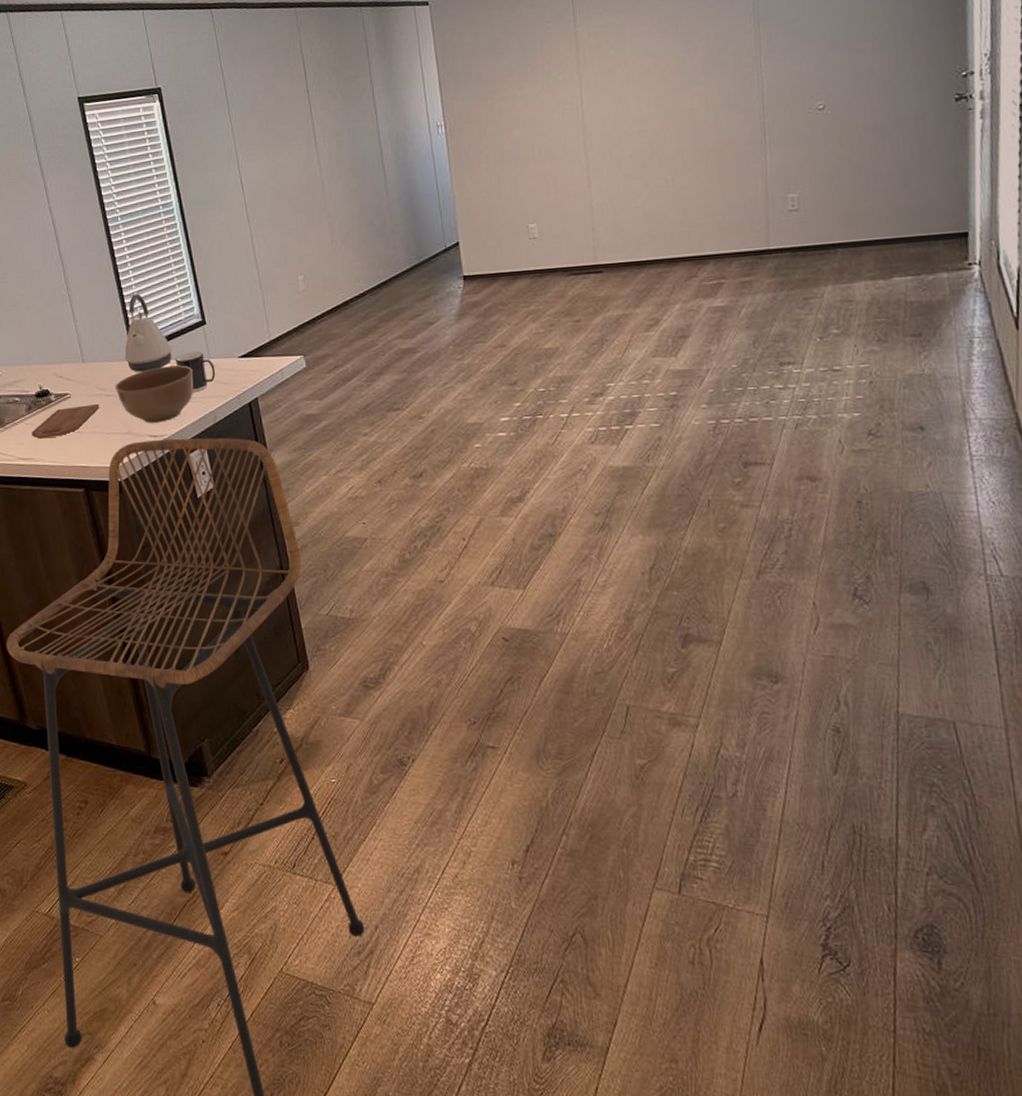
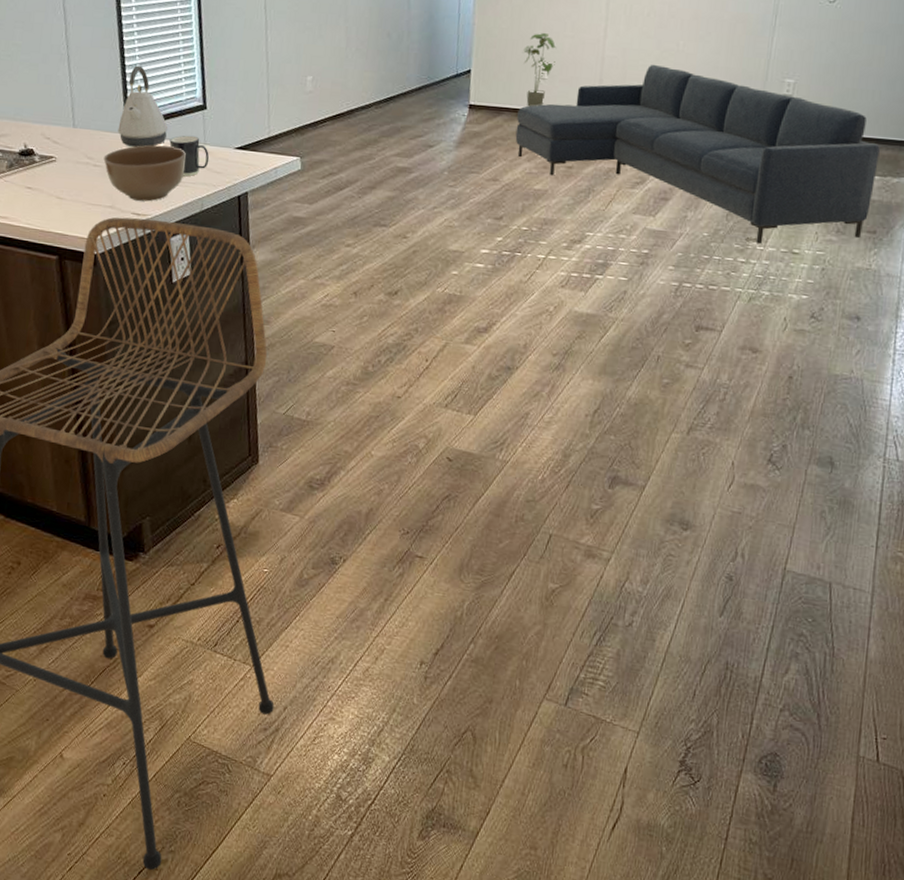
cutting board: present [31,403,100,439] -> none [9,171,85,199]
house plant: none [508,193,543,268] -> present [523,33,557,107]
sofa: none [514,204,910,367] -> present [515,64,880,245]

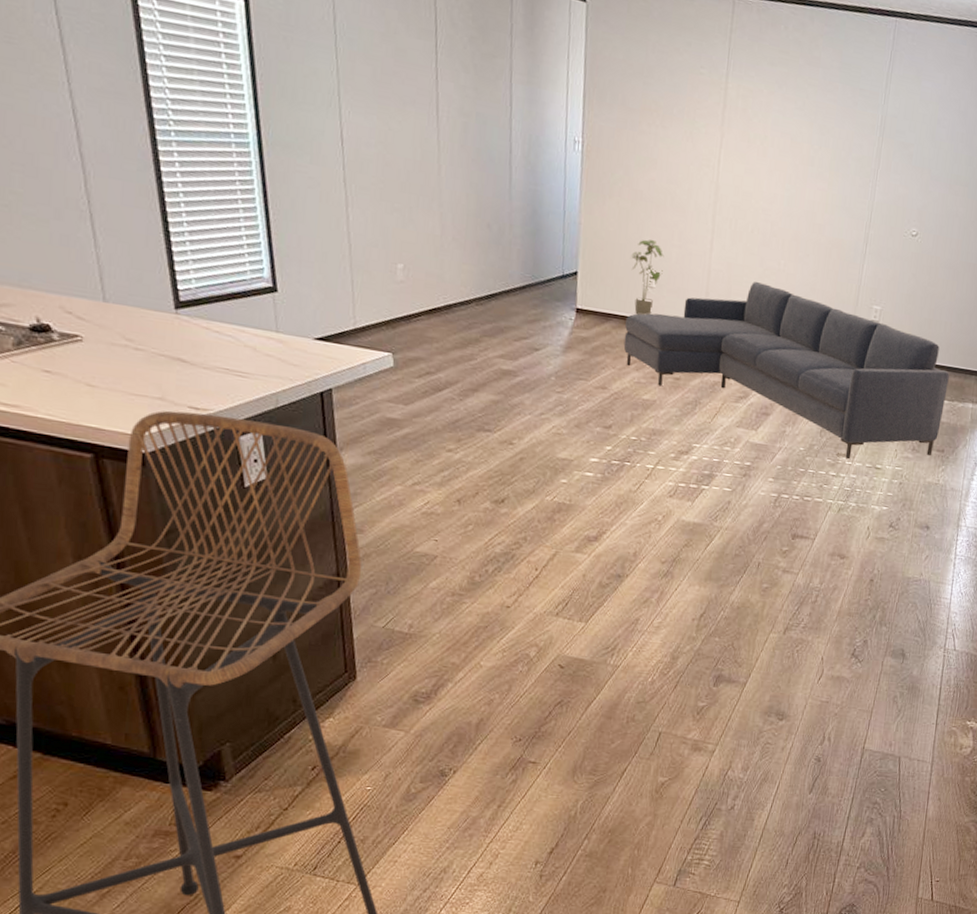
bowl: present [103,144,186,202] -> none [147,328,254,394]
kettle: present [118,65,168,147] -> none [164,233,230,331]
mug: present [169,135,210,177] -> none [232,320,284,368]

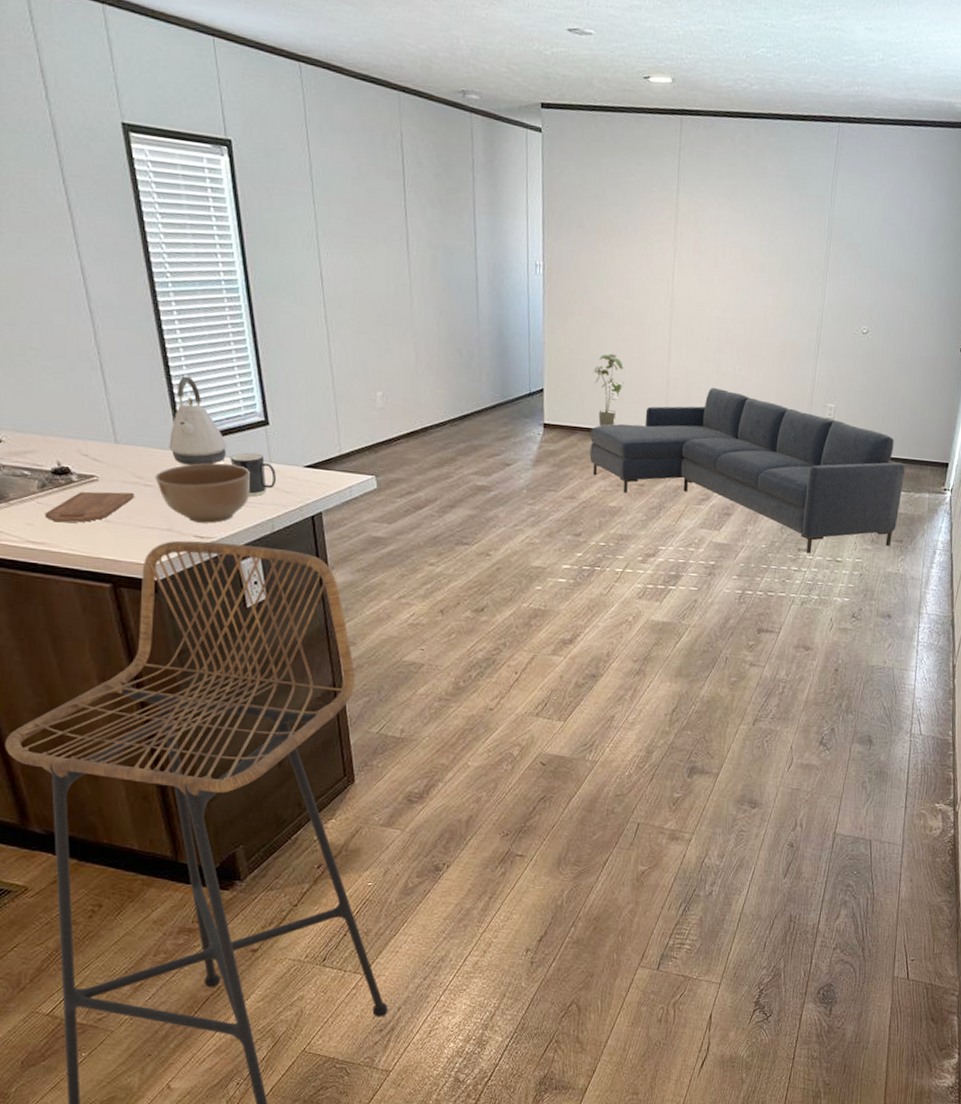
cutting board: none [19,352,124,386] -> present [44,491,135,523]
bowl: none [147,328,254,394] -> present [155,462,251,524]
kettle: none [164,233,230,331] -> present [169,376,228,466]
mug: none [232,320,284,368] -> present [230,452,277,497]

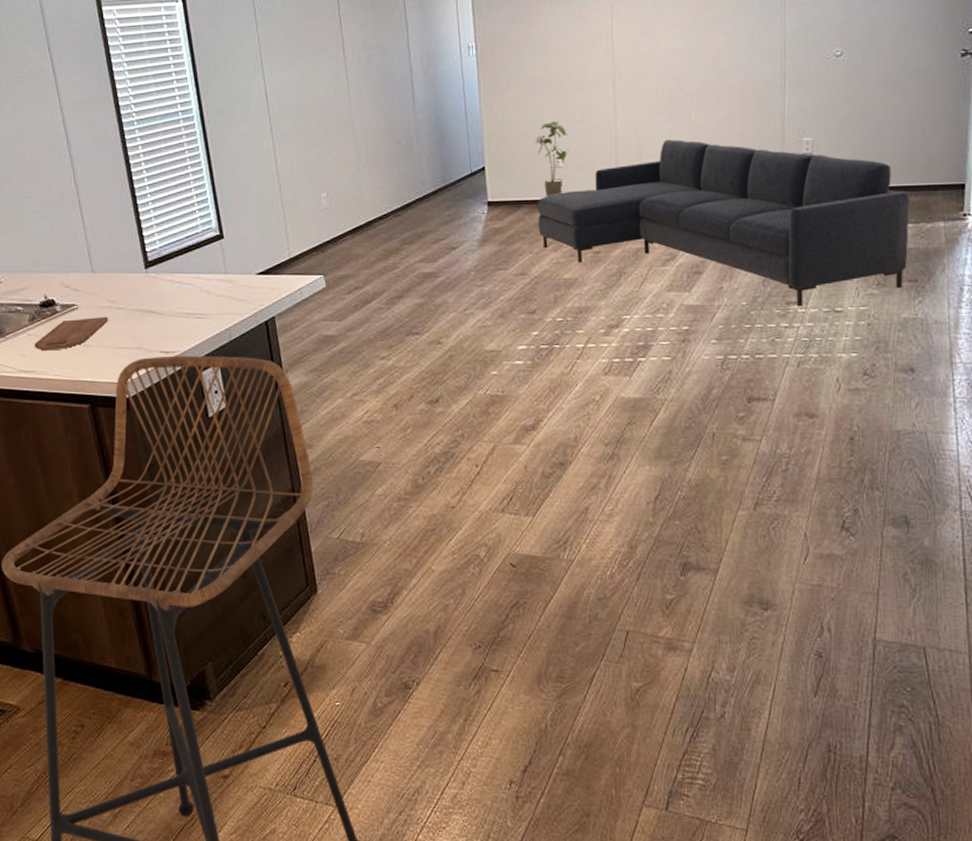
bowl: present [155,462,251,524] -> none [125,280,209,338]
kettle: present [169,376,228,466] -> none [137,203,188,285]
mug: present [230,452,277,497] -> none [190,266,232,308]

